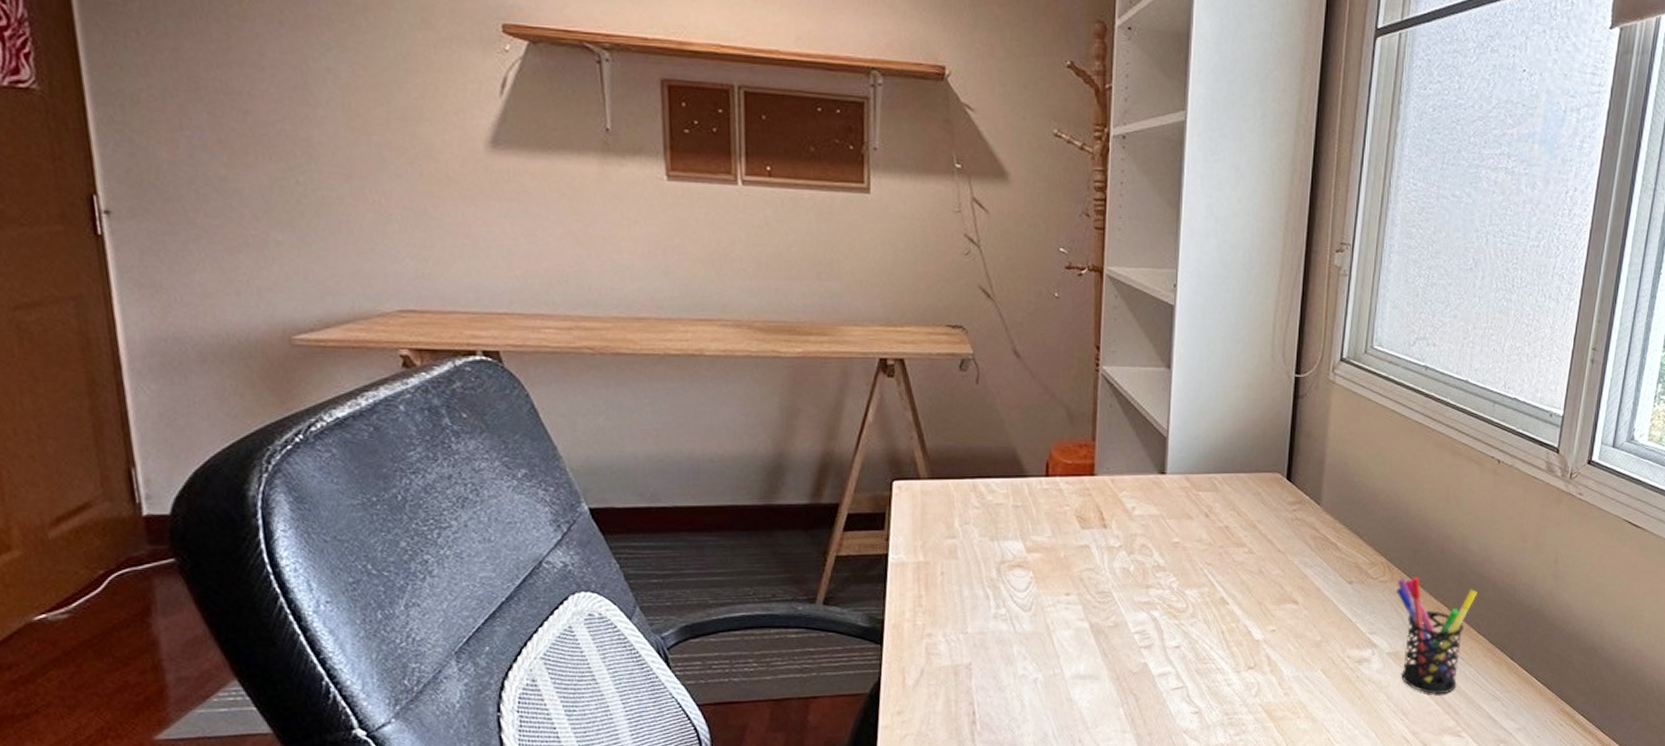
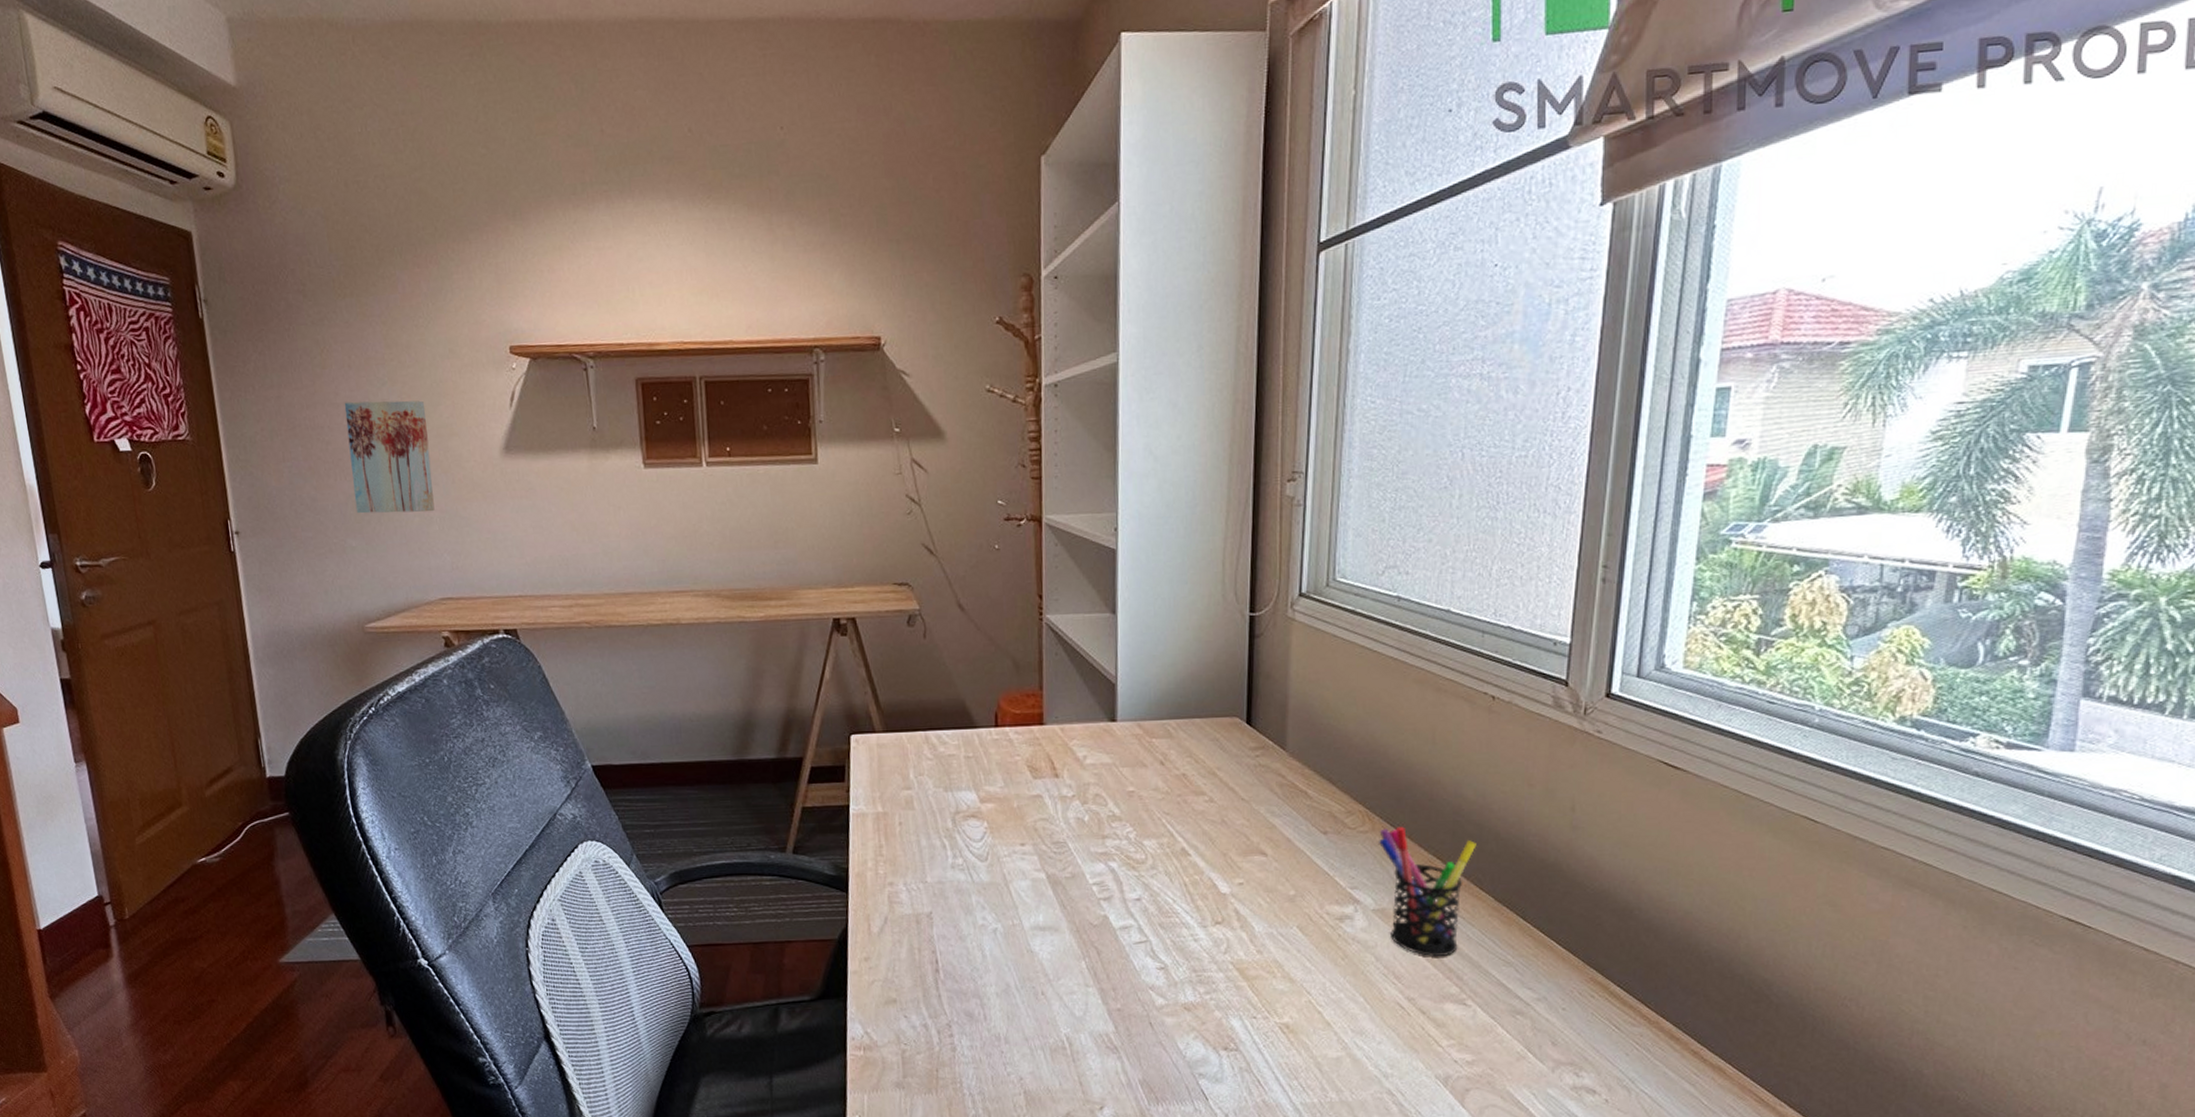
wall art: none [271,65,395,208] -> present [344,400,435,514]

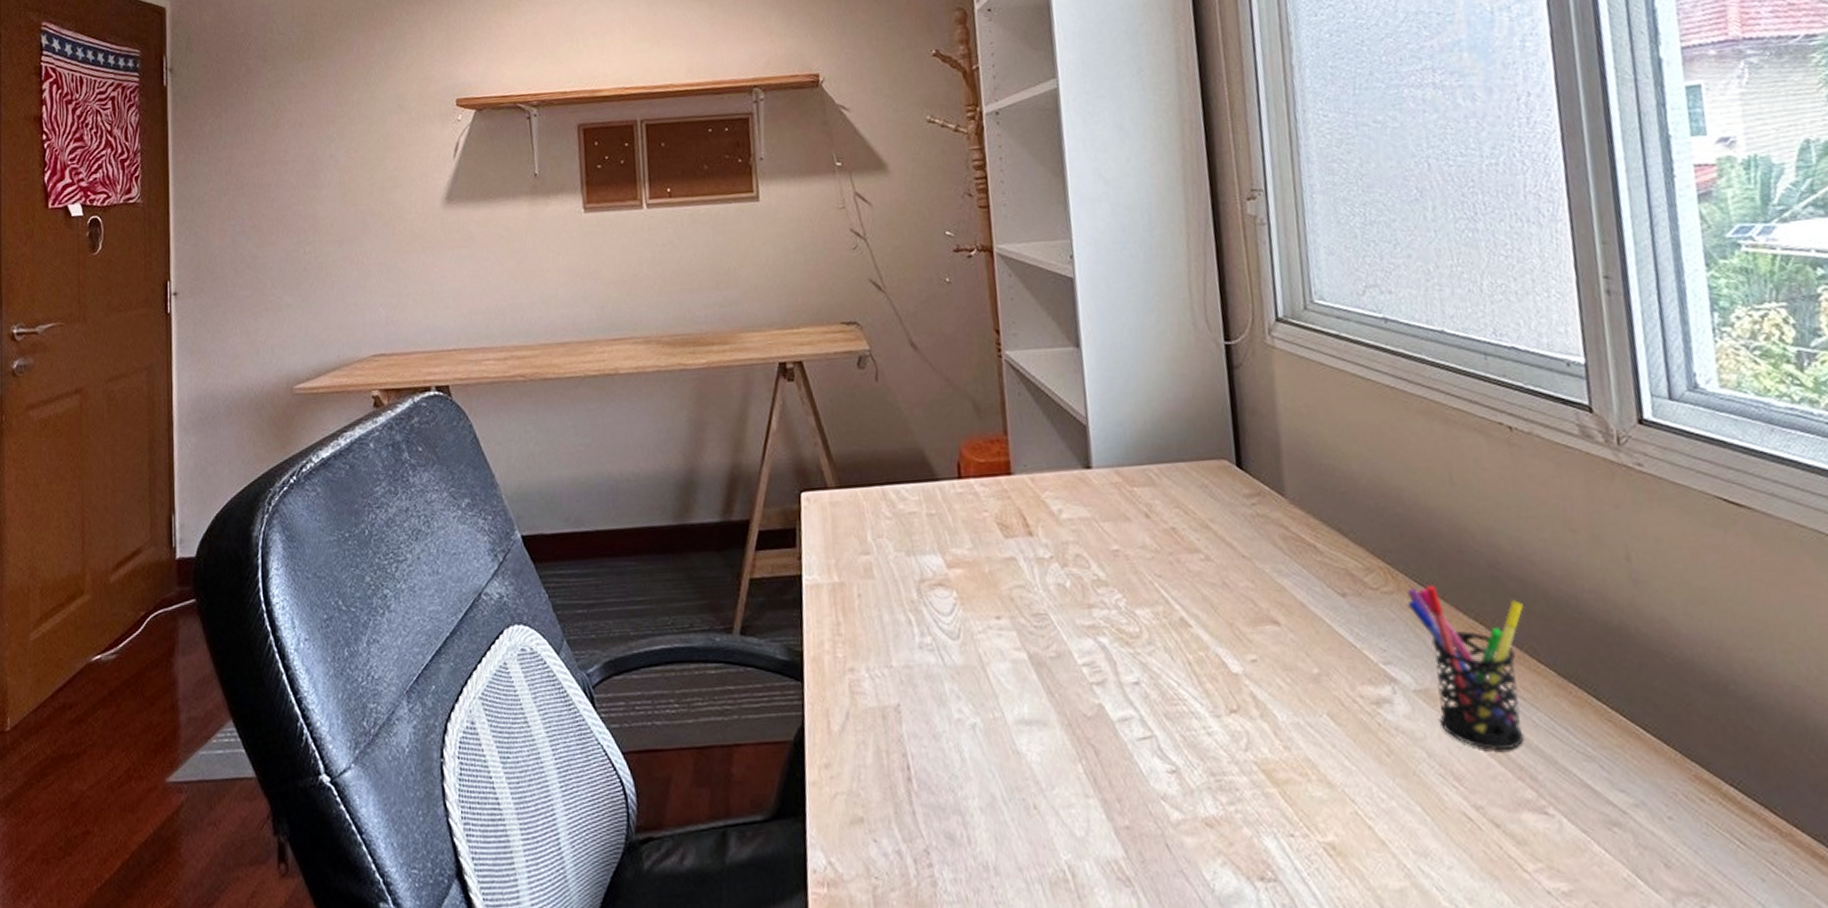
wall art: present [344,400,435,514] -> none [292,155,373,270]

